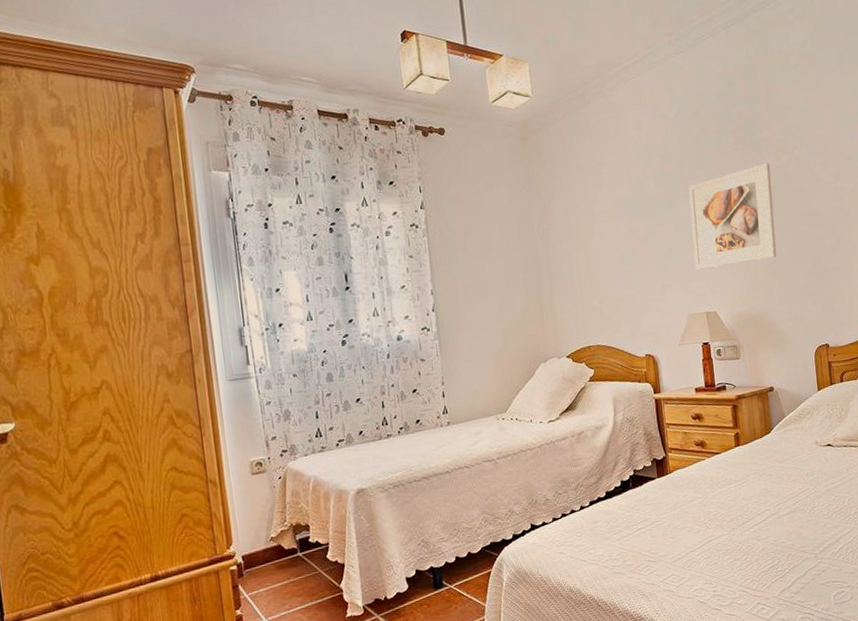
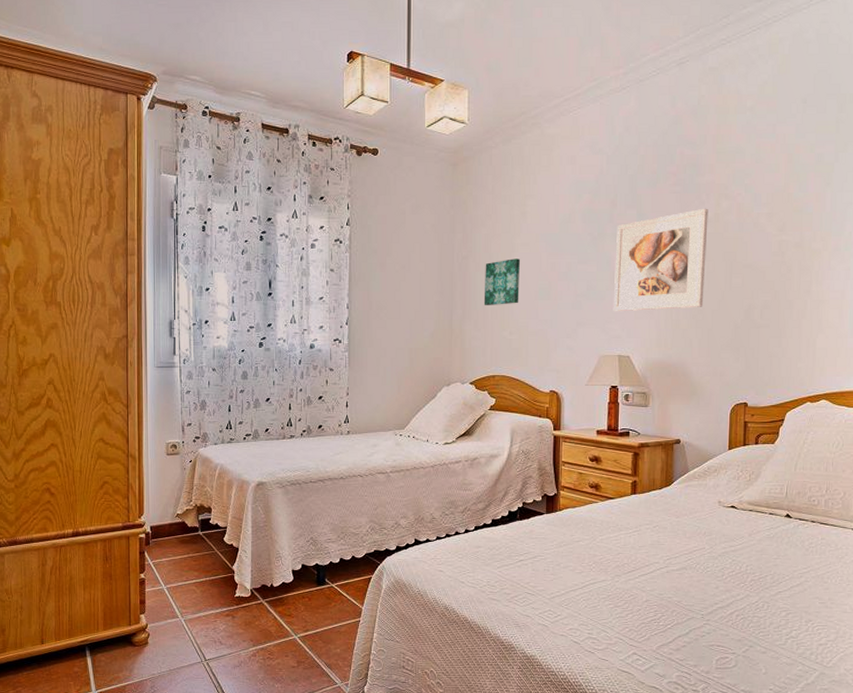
wall art: none [567,227,605,277] -> present [483,258,520,305]

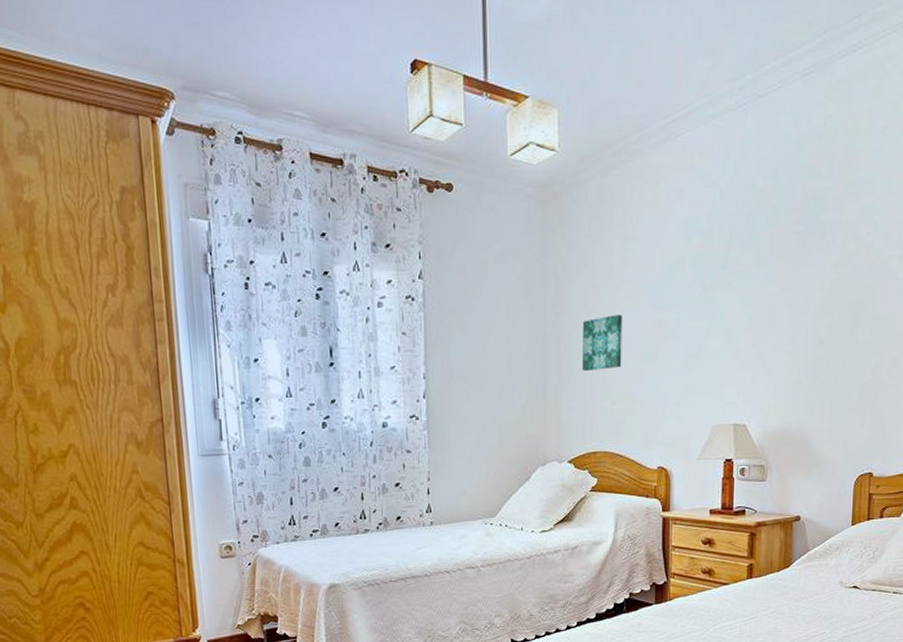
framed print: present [613,208,708,312] -> none [727,250,834,375]

